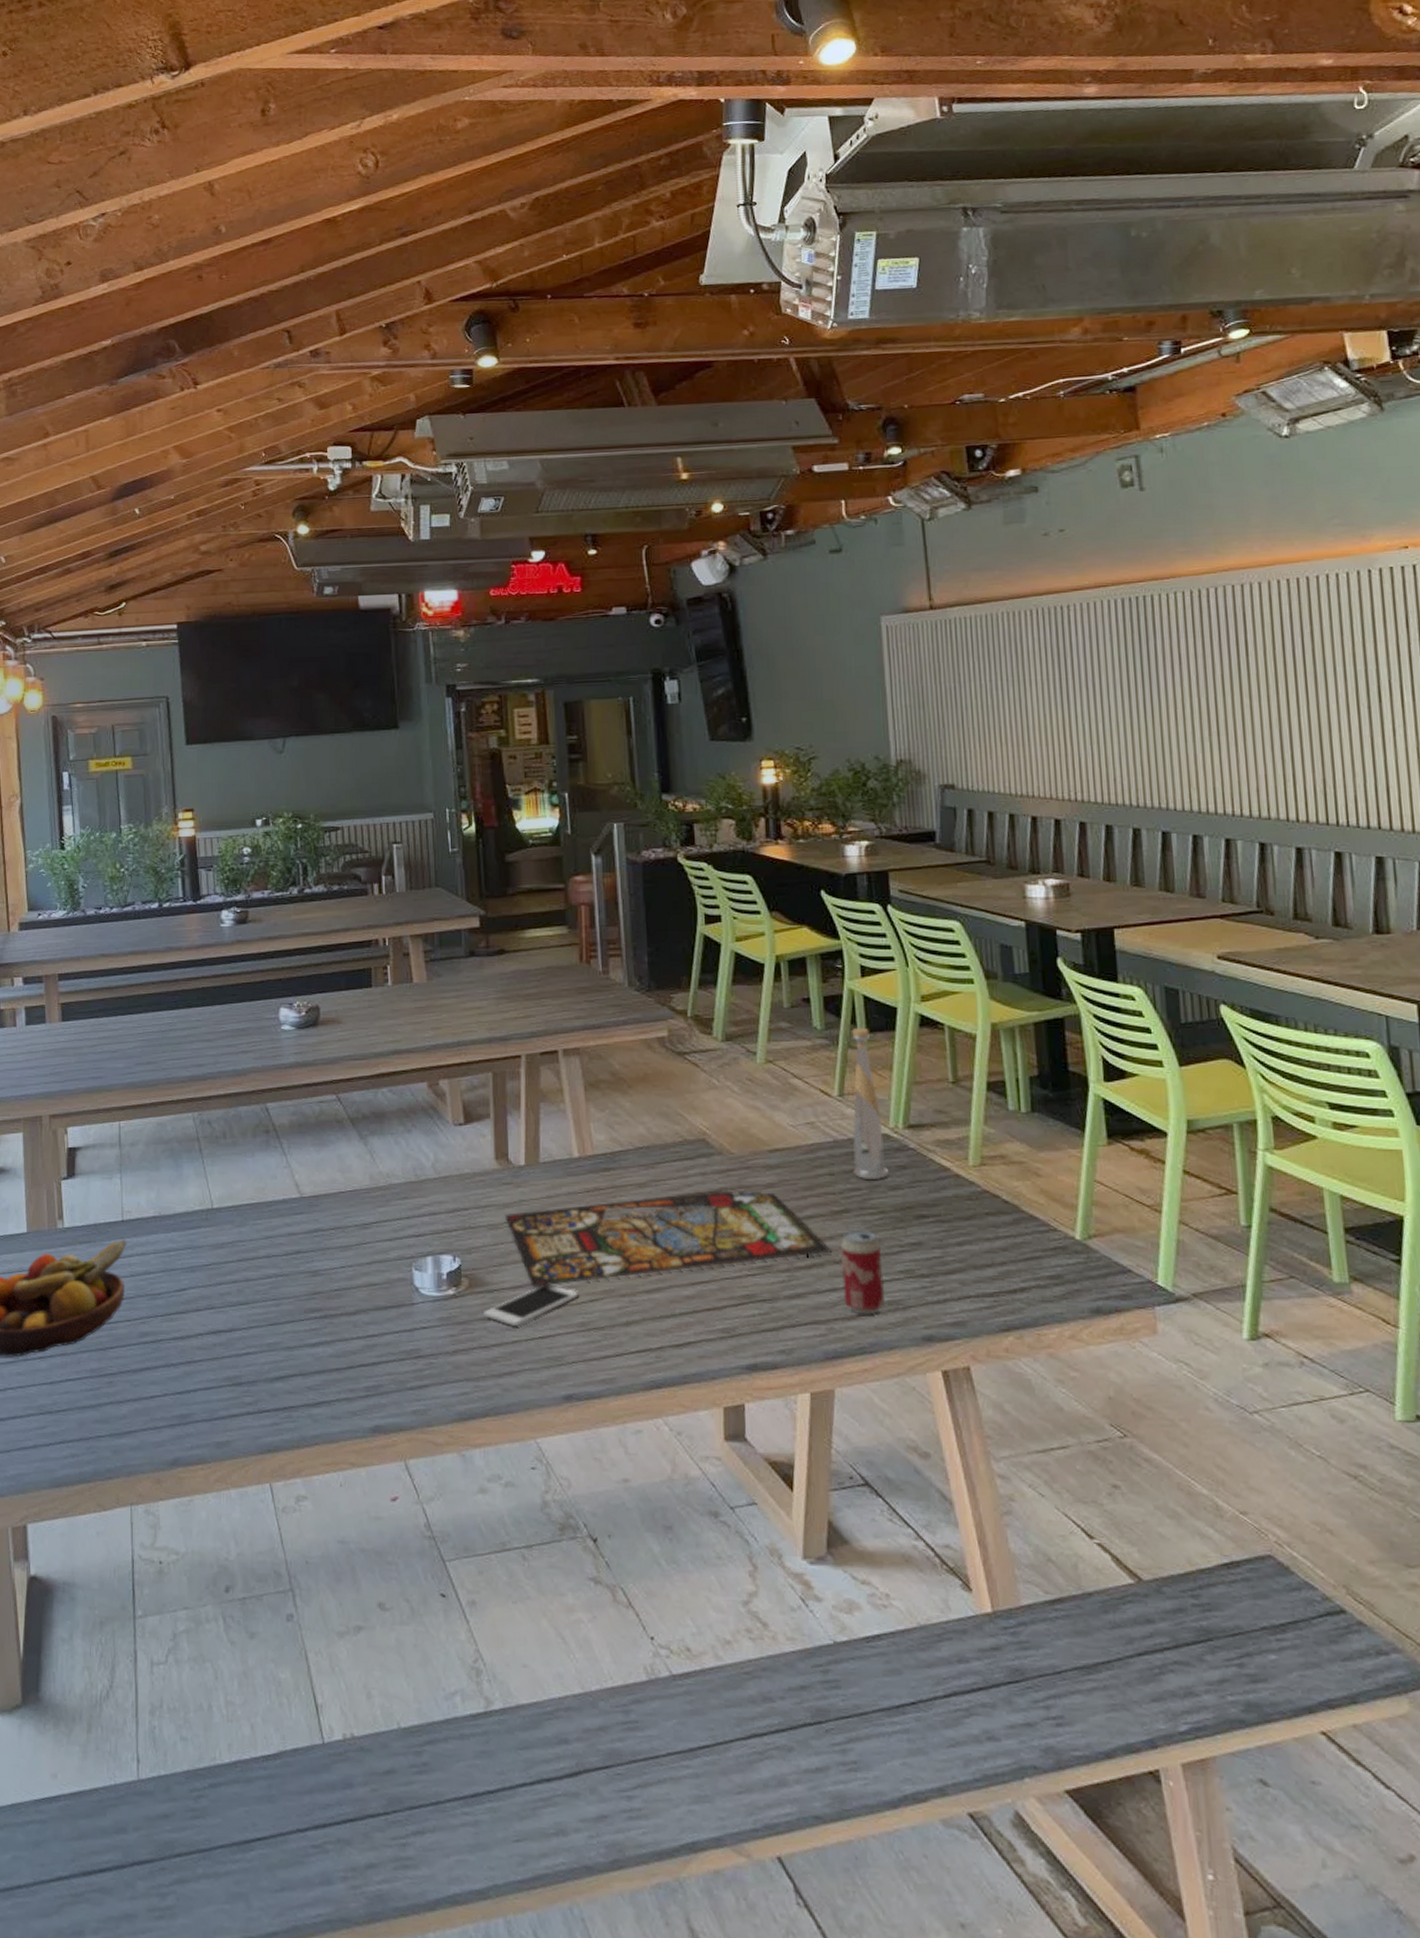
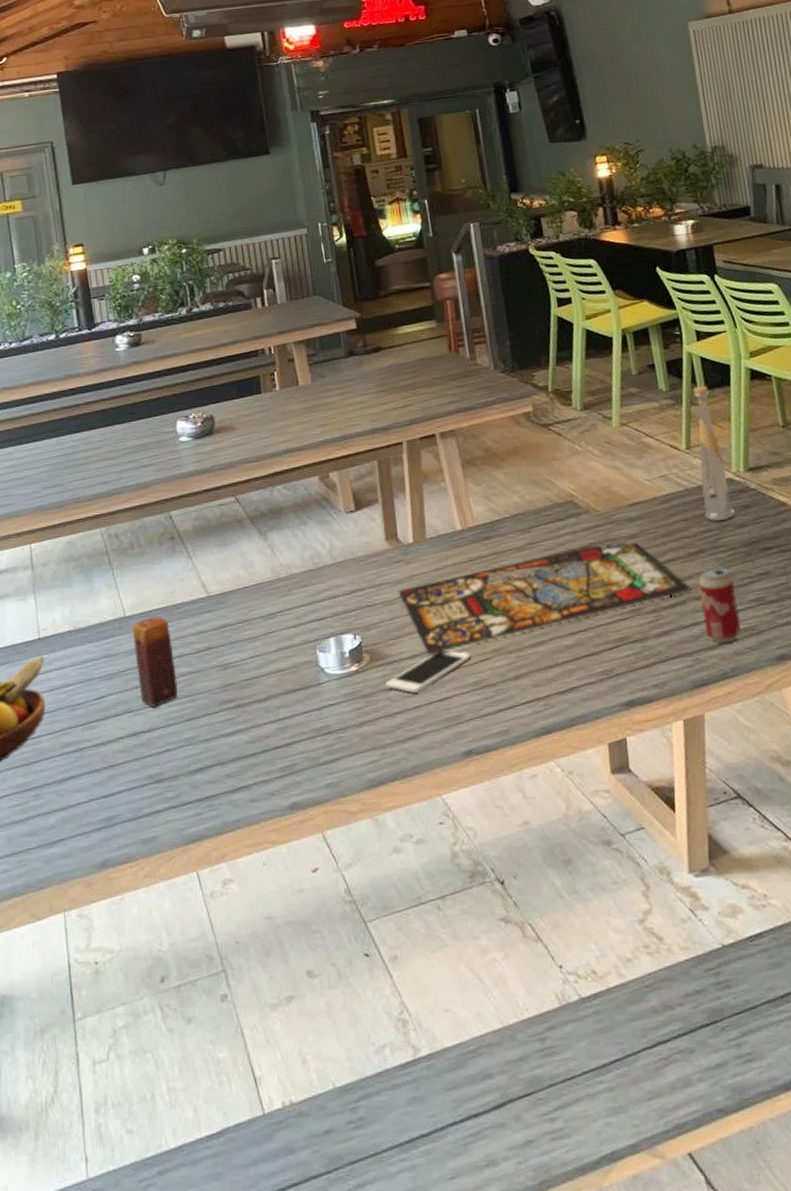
candle: none [219,1212,262,1307] -> present [132,616,178,707]

